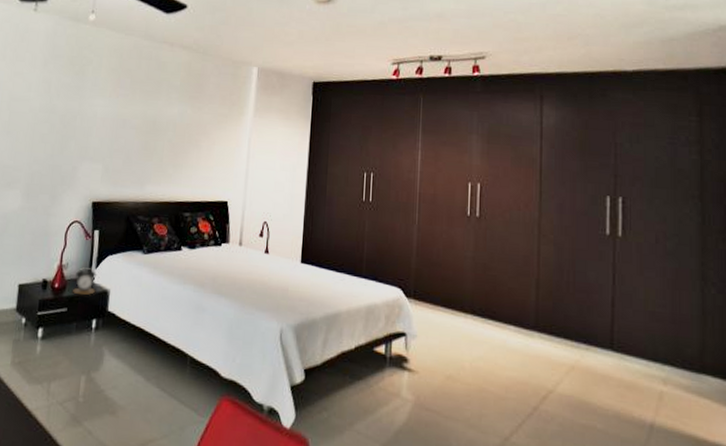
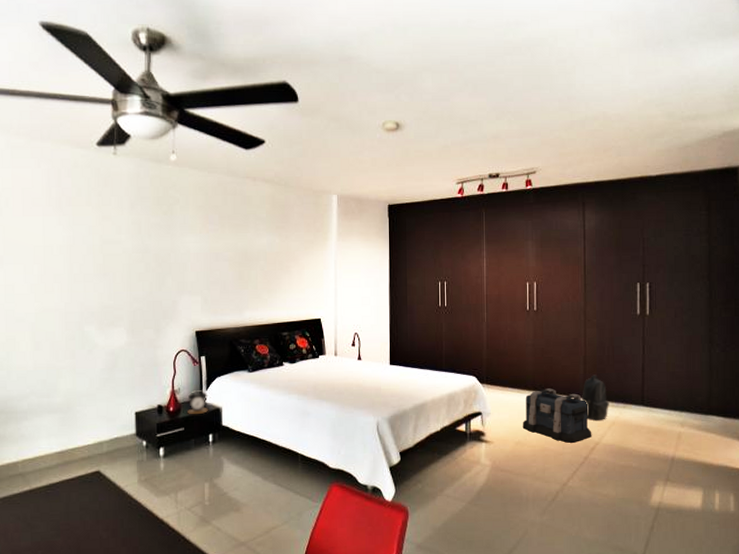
storage crate: none [455,313,544,387] -> present [522,388,592,443]
backpack: none [532,303,568,362] -> present [582,375,609,421]

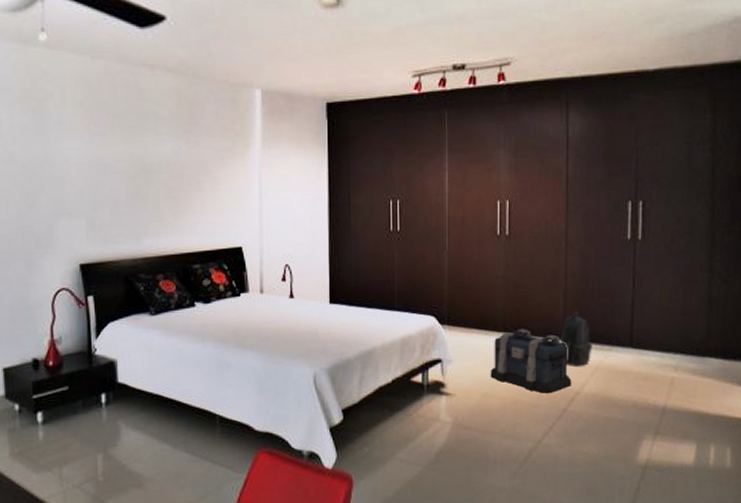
alarm clock: present [187,390,209,415] -> none [72,339,100,371]

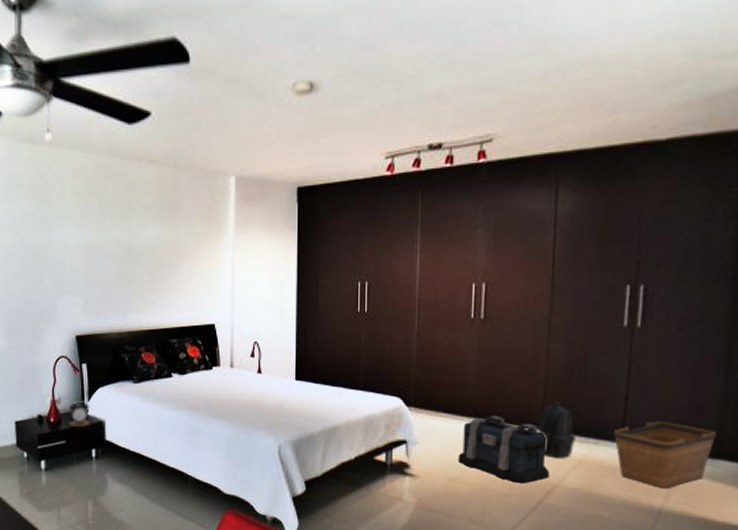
alarm clock: none [72,339,100,371] -> present [69,401,92,428]
bicycle basket: none [624,325,704,388] -> present [614,421,716,489]

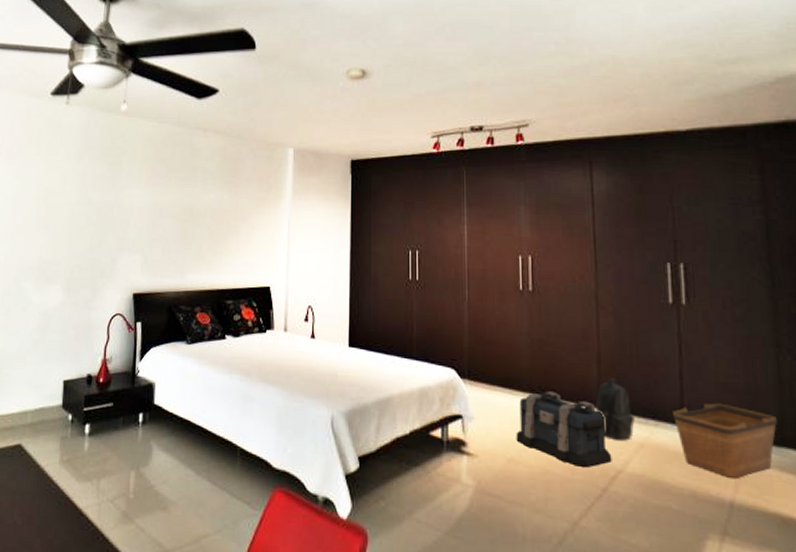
alarm clock: present [69,401,92,428] -> none [118,361,141,389]

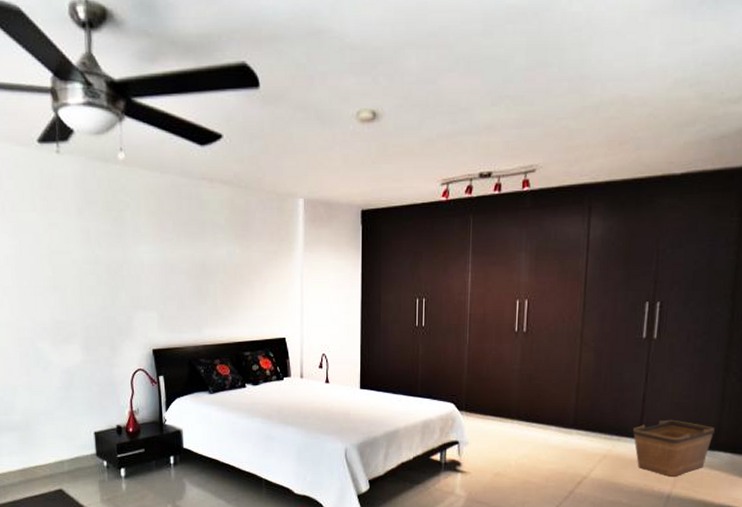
storage crate: present [516,391,612,467] -> none [503,418,580,476]
backpack: present [596,378,635,440] -> none [571,404,602,453]

